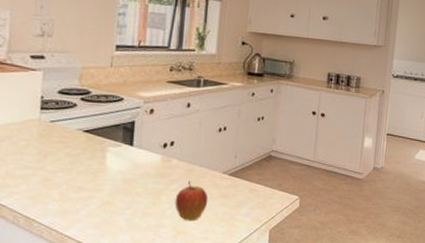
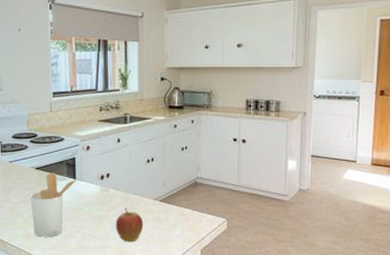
utensil holder: none [72,137,137,214] -> present [30,172,79,237]

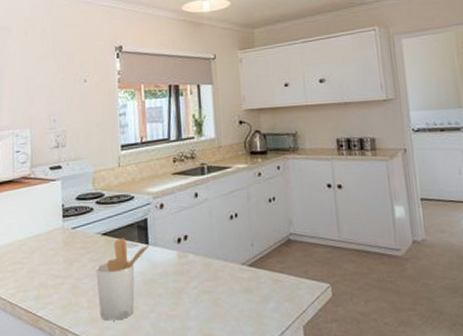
apple: present [115,207,144,242] -> none [197,276,231,322]

